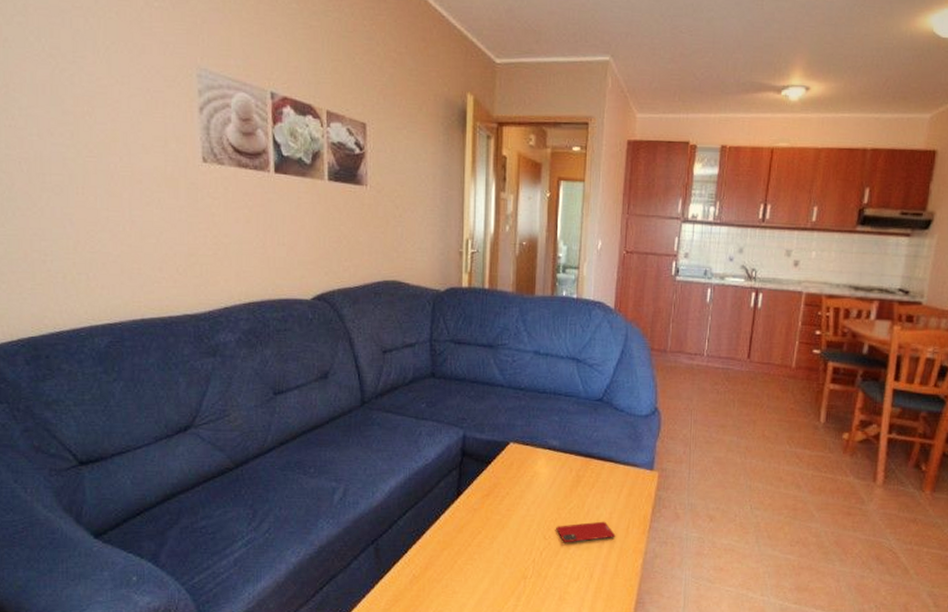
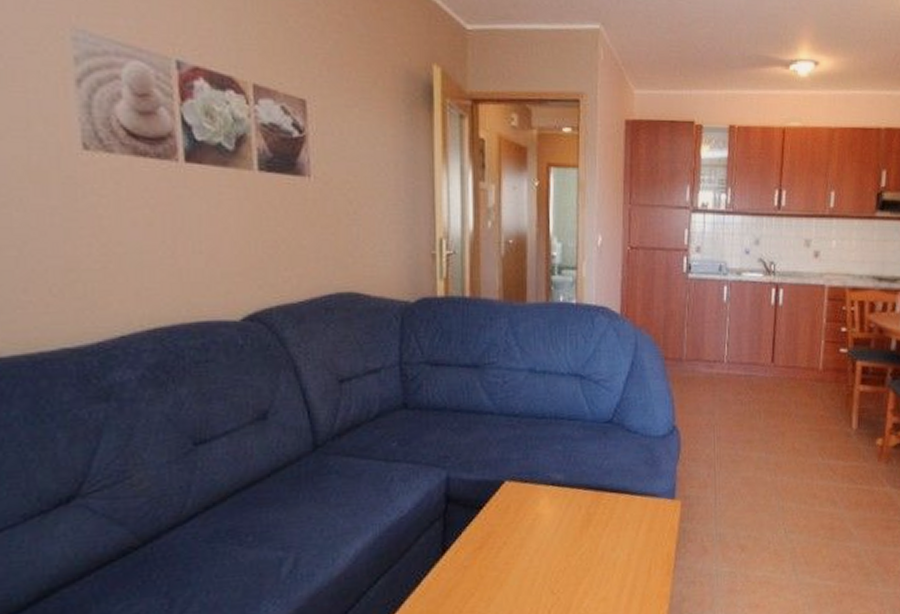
smartphone: present [556,521,616,543] -> none [565,564,636,596]

